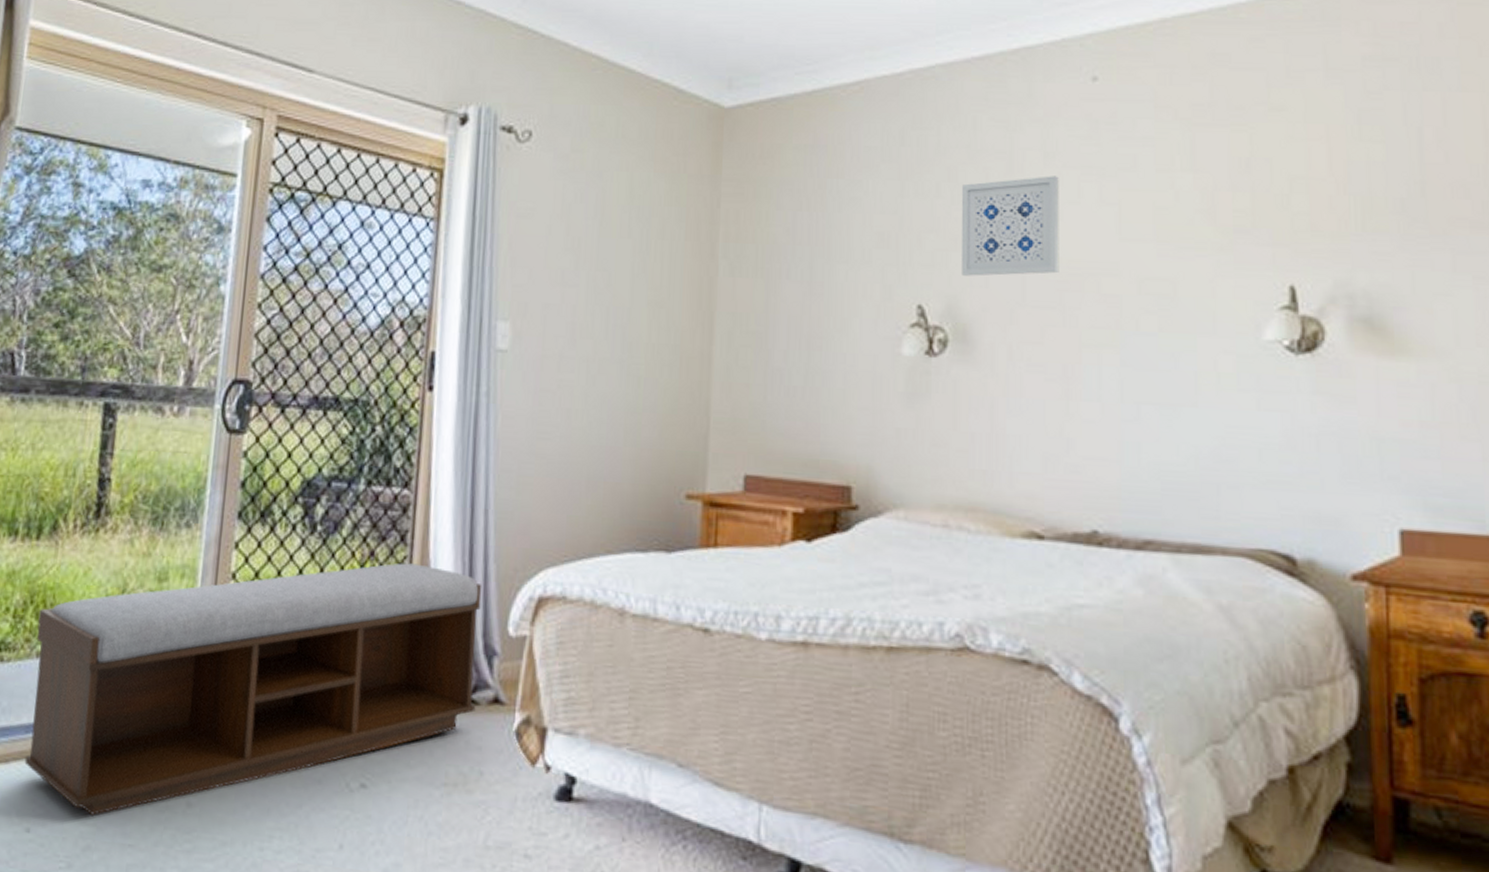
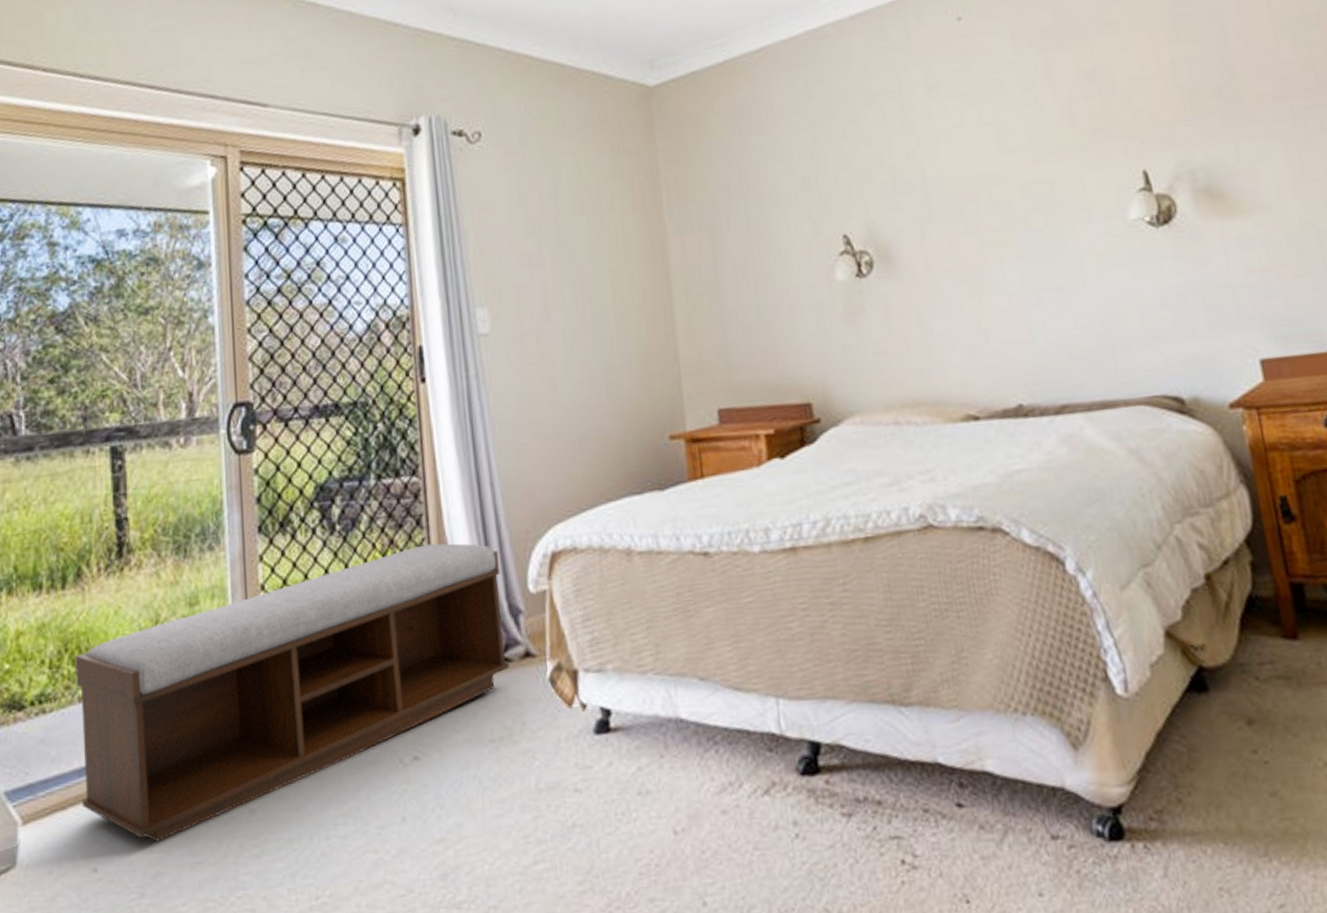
wall art: present [961,176,1059,276] -> none [863,106,956,204]

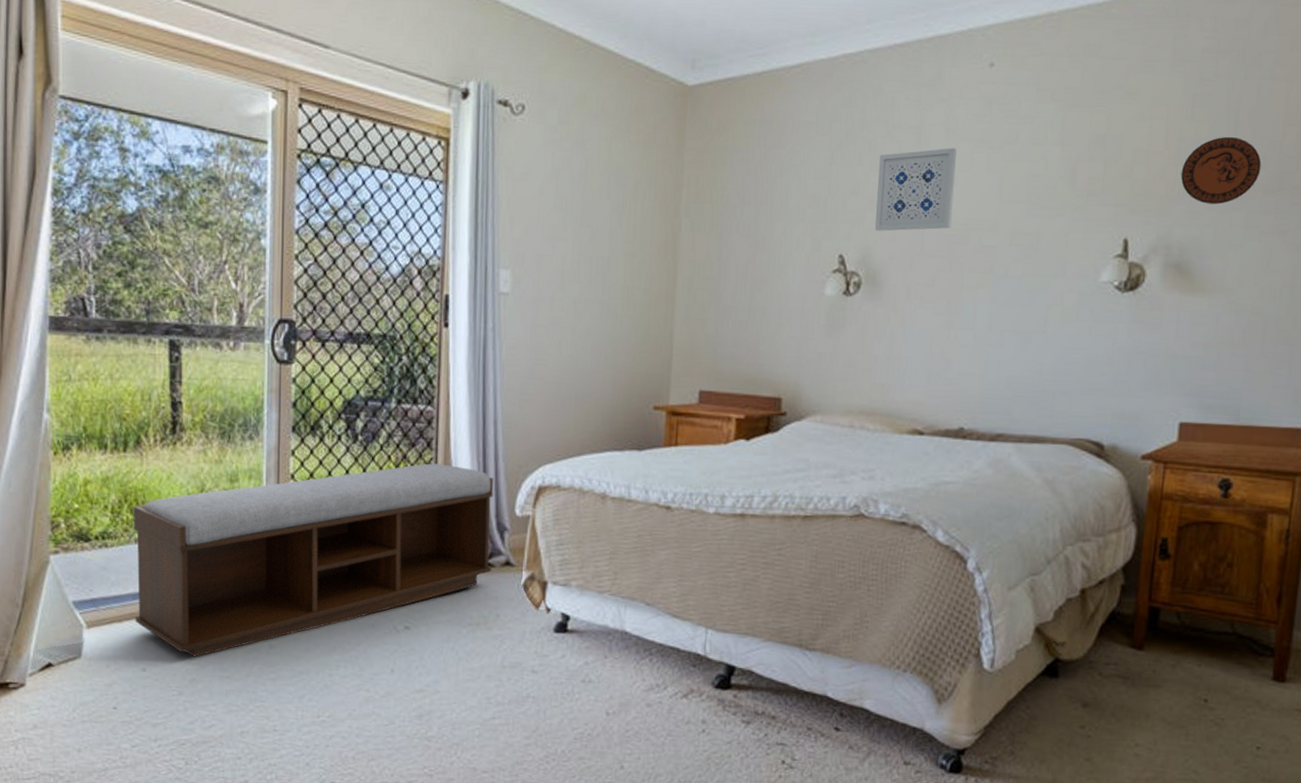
wall art: none [863,106,956,204] -> present [875,148,957,231]
decorative plate: none [1182,50,1265,122] -> present [1180,136,1262,205]

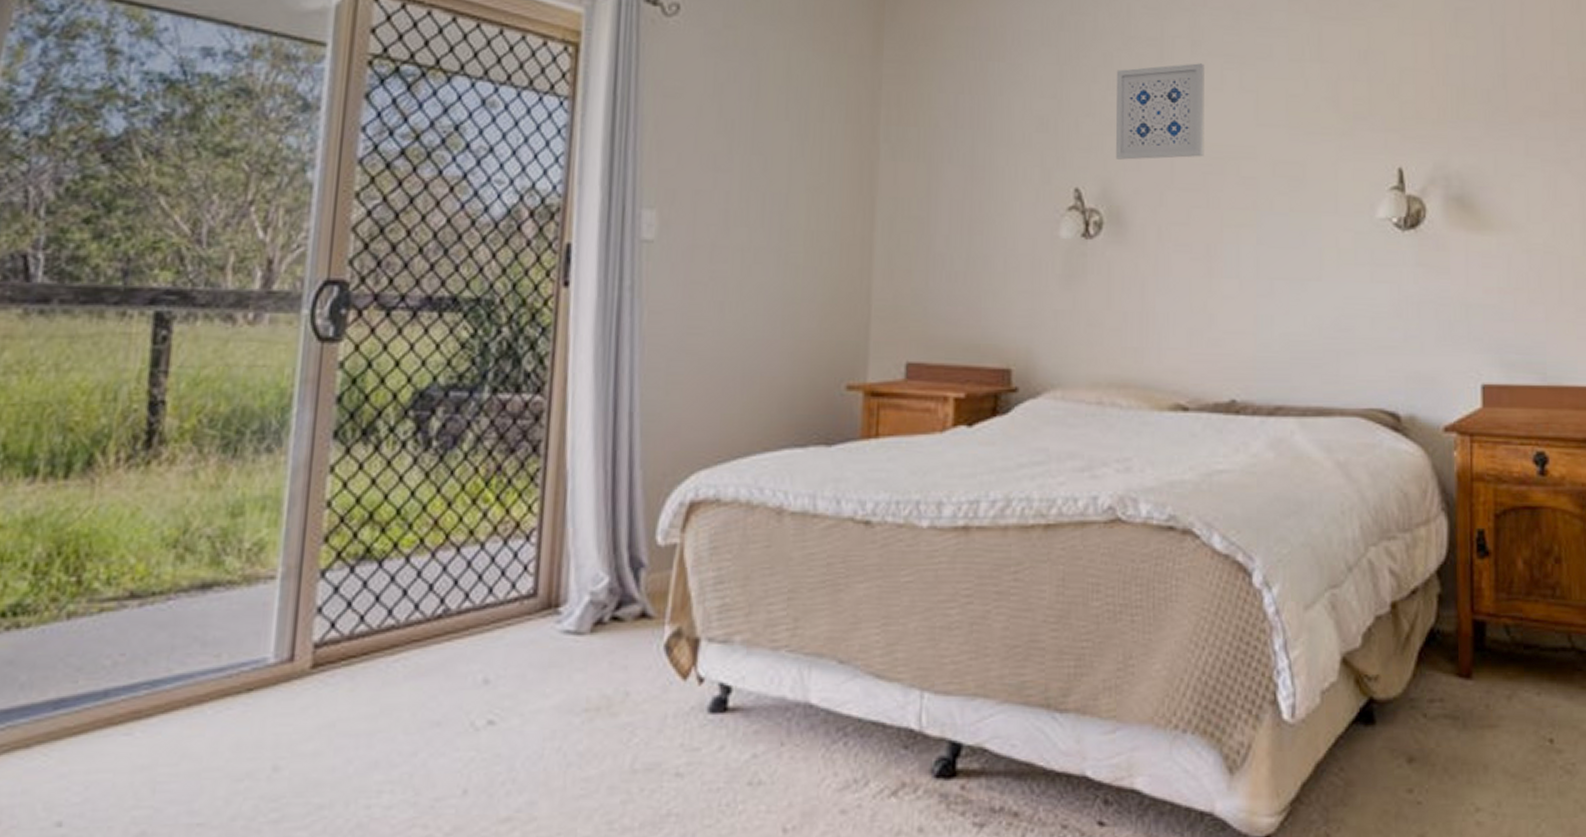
bench: present [133,463,494,657] -> none [52,476,627,796]
decorative plate: present [1180,136,1262,205] -> none [1451,54,1534,130]

